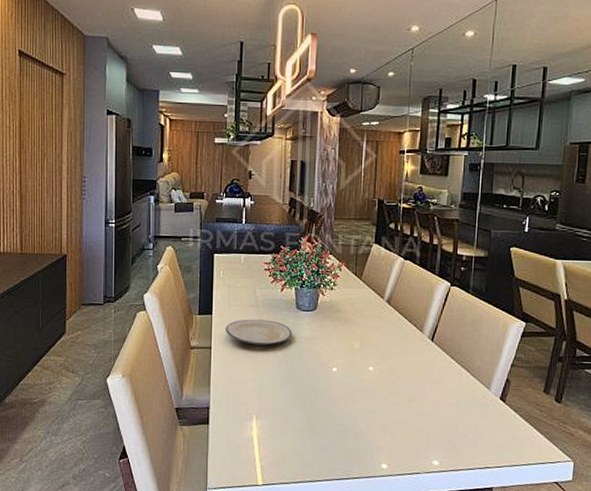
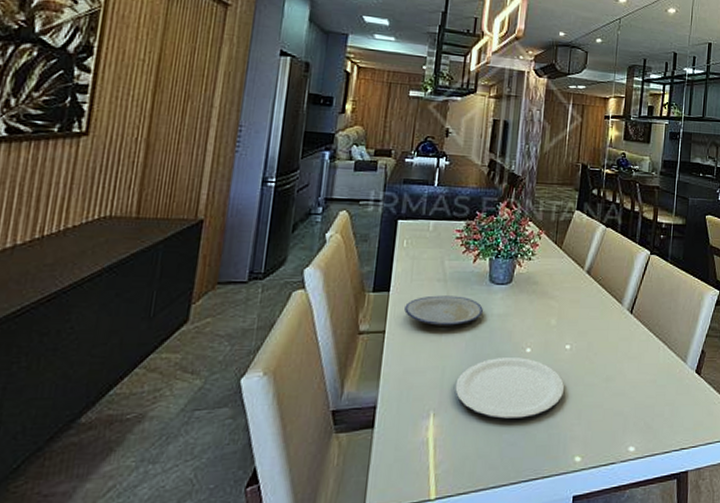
plate: none [272,374,370,427] -> present [455,358,565,419]

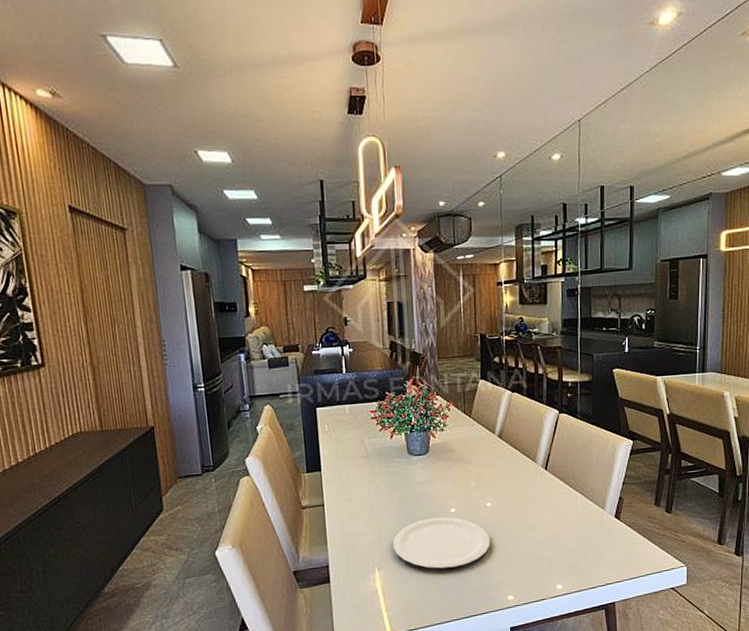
plate: present [404,295,483,326] -> none [337,469,406,497]

